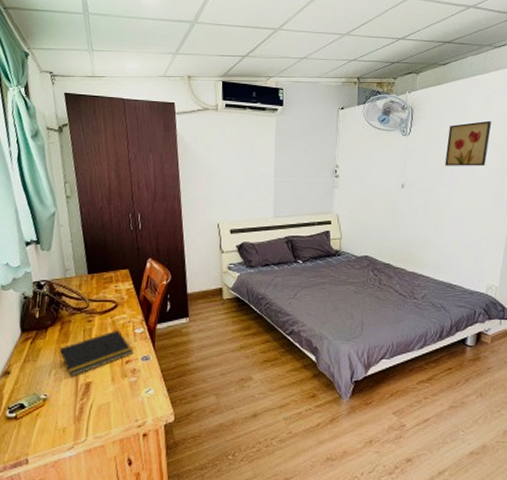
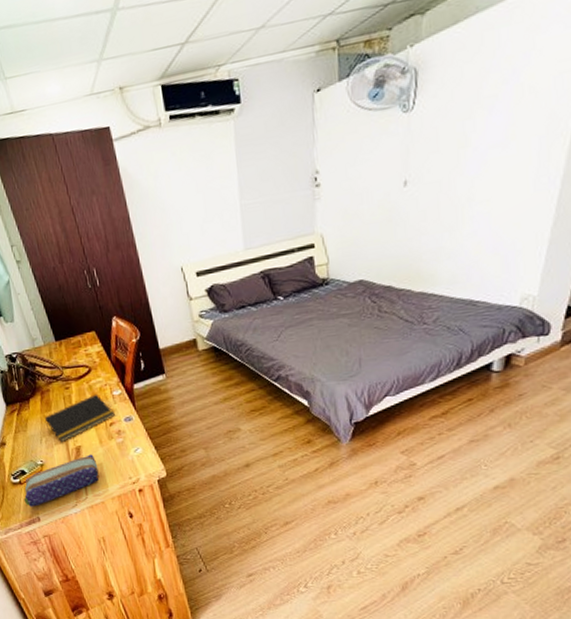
pencil case: none [15,392,105,447] -> present [23,454,99,507]
wall art: present [445,120,492,166] -> none [464,63,535,145]

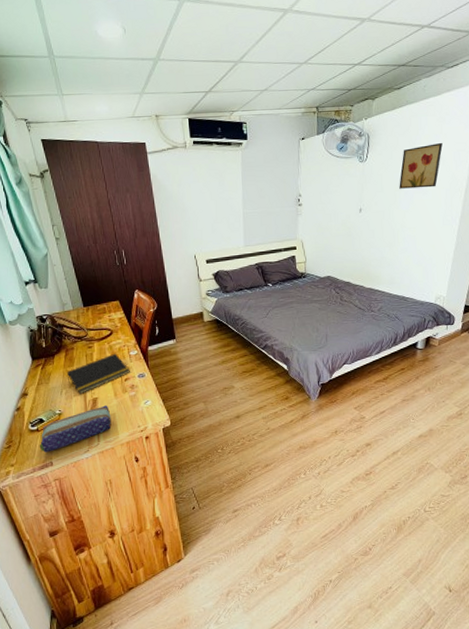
wall art: none [464,63,535,145] -> present [399,142,443,189]

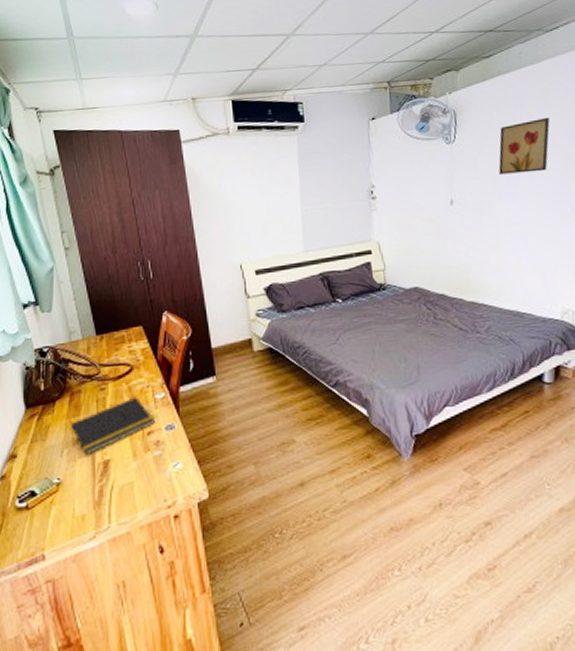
pencil case: present [39,405,112,453] -> none [28,470,128,541]

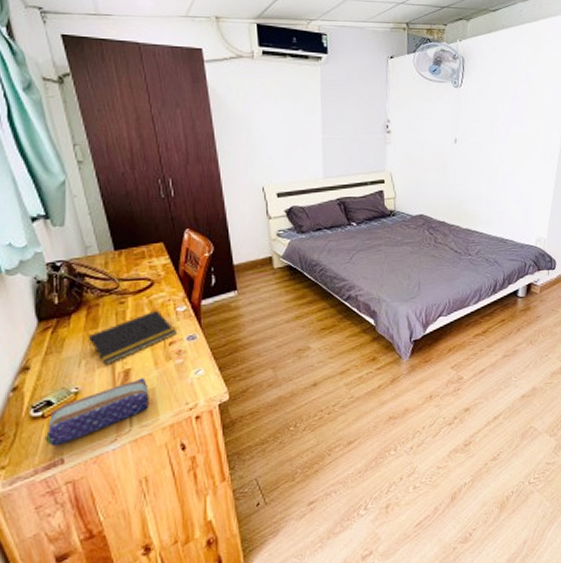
pencil case: none [28,470,128,541] -> present [44,378,150,447]
wall art: present [498,117,550,175] -> none [496,71,540,119]

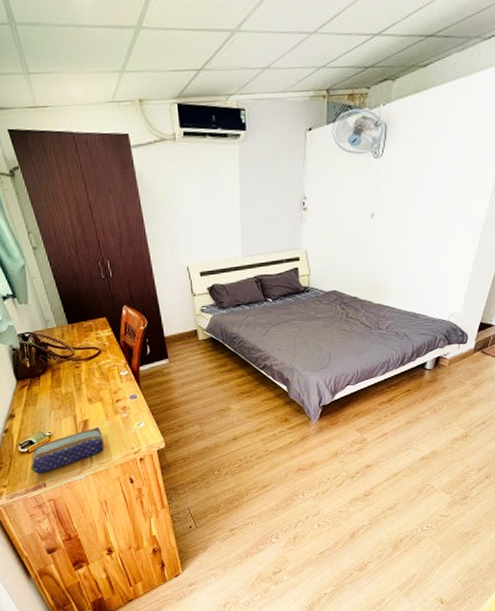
notepad: present [88,309,176,366] -> none [54,373,121,417]

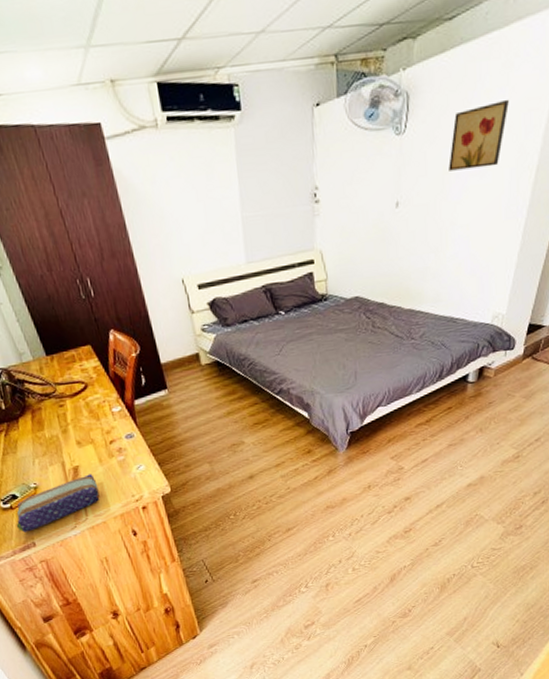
wall art: none [417,134,470,190] -> present [449,99,509,171]

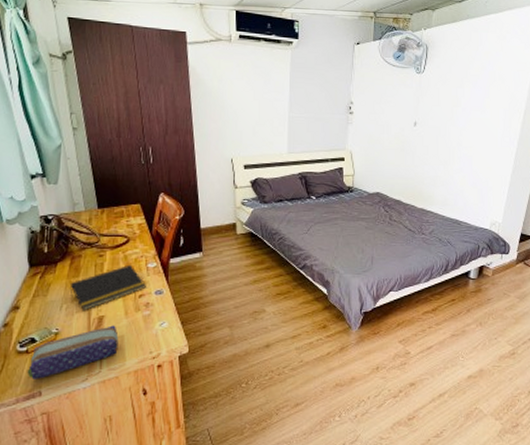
notepad: none [36,411,115,464] -> present [69,264,146,311]
wall art: present [449,99,509,171] -> none [457,60,503,106]

